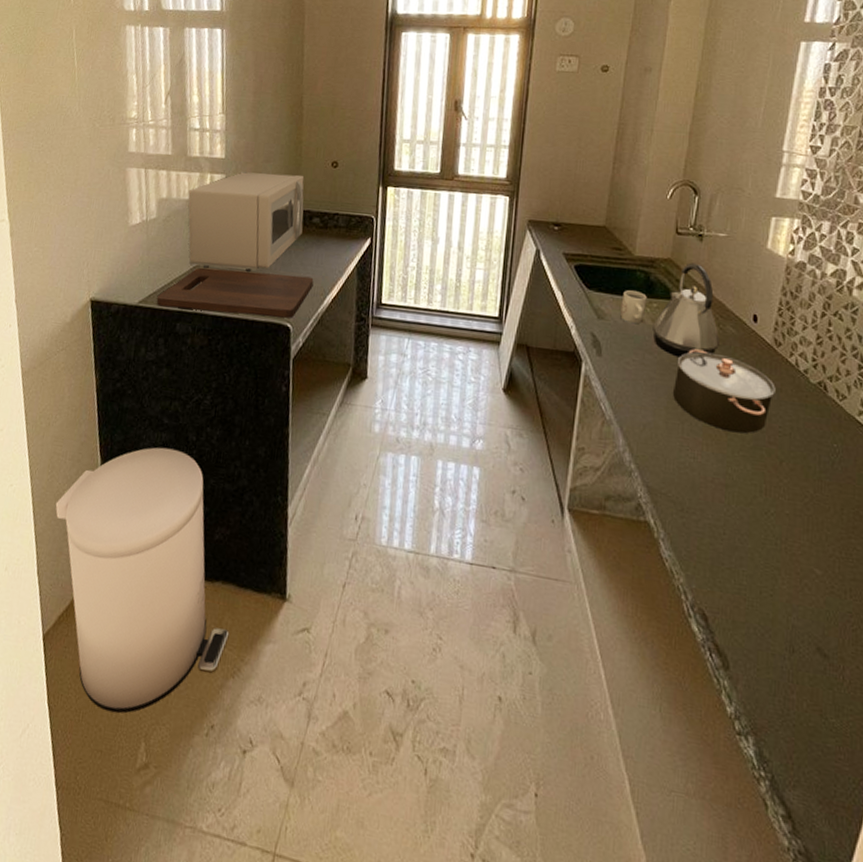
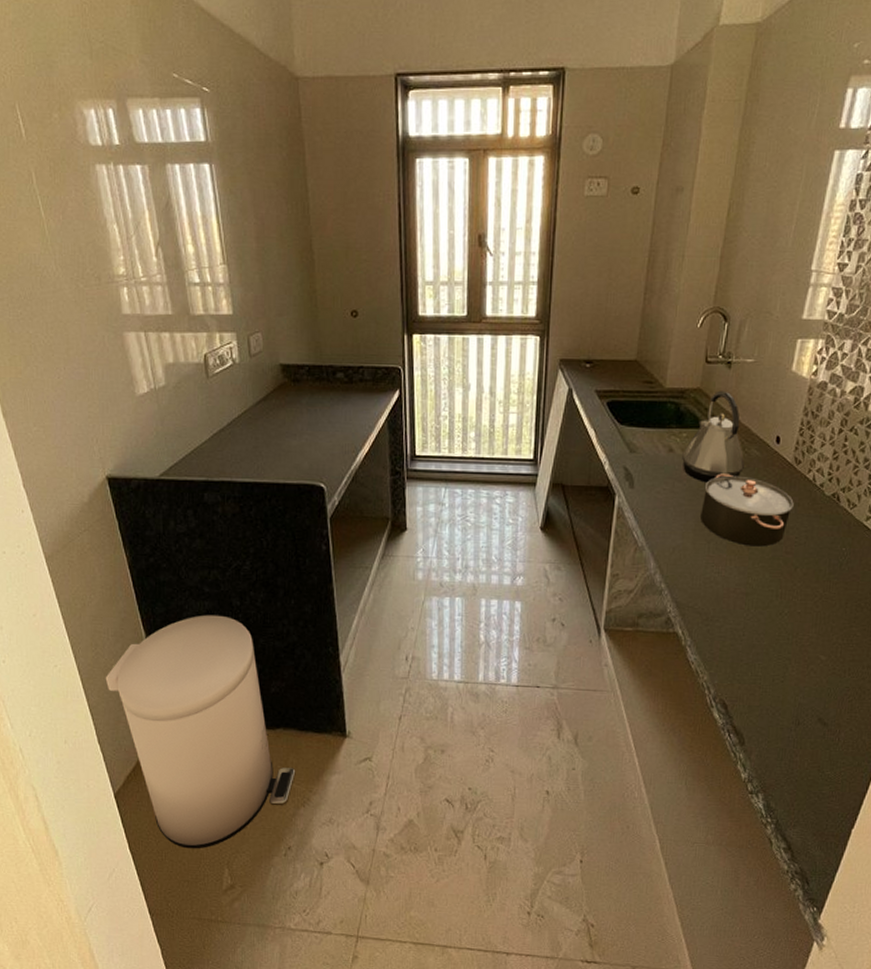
cutting board: present [156,267,314,318] -> none [179,434,344,479]
microwave: present [188,172,304,273] -> none [197,327,327,435]
mug: present [620,290,647,323] -> none [651,422,677,454]

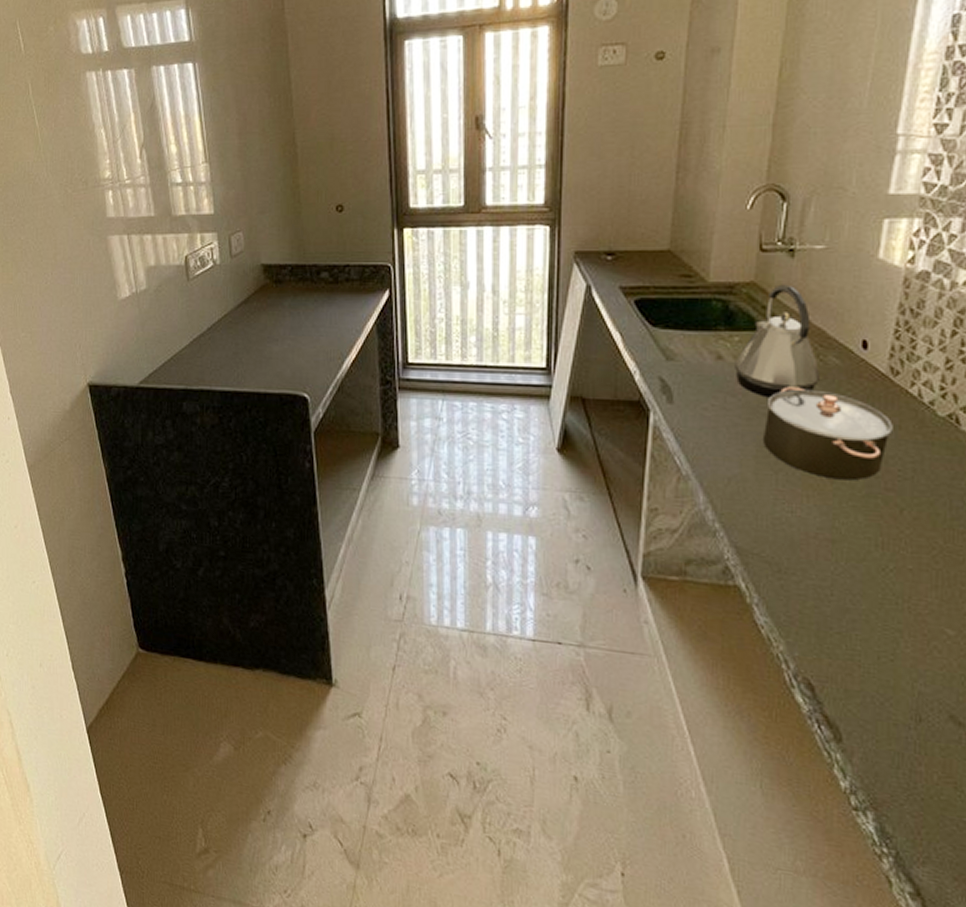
pedal bin: present [105,615,296,849] -> none [81,535,276,801]

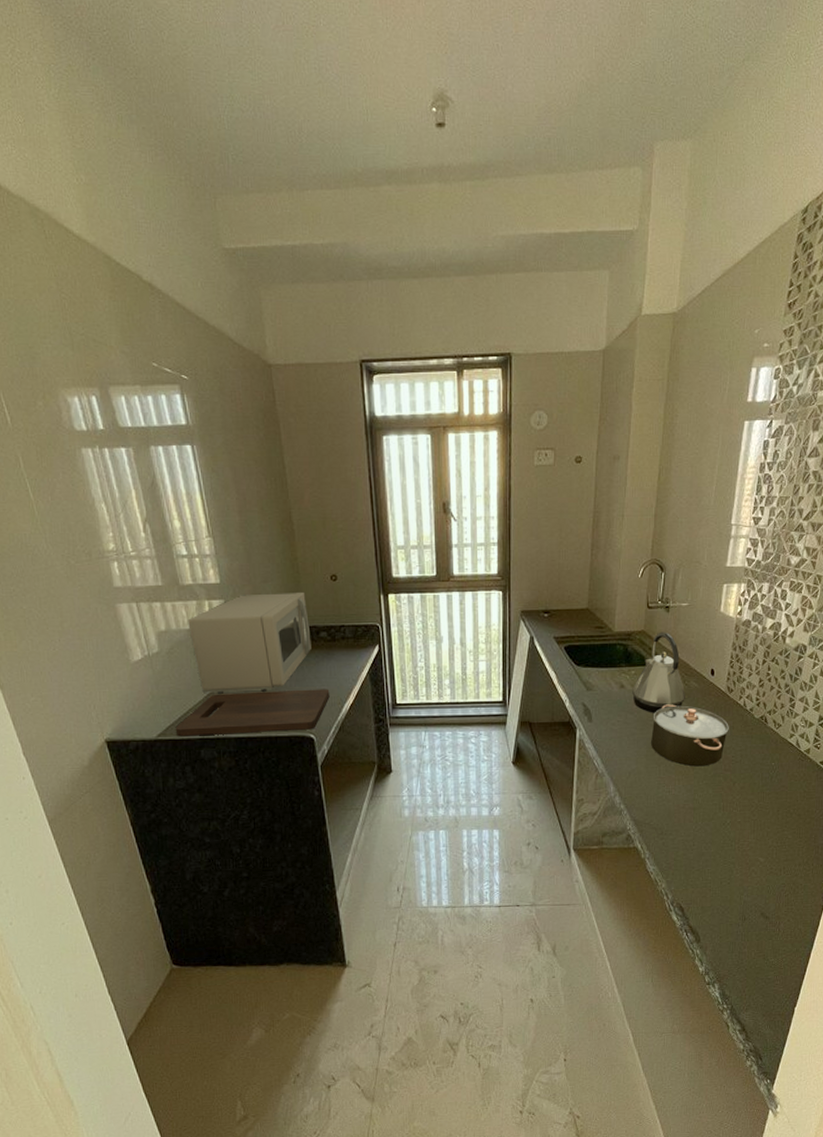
cutting board: none [158,339,329,388] -> present [175,689,330,737]
microwave: none [178,224,310,341] -> present [188,591,311,695]

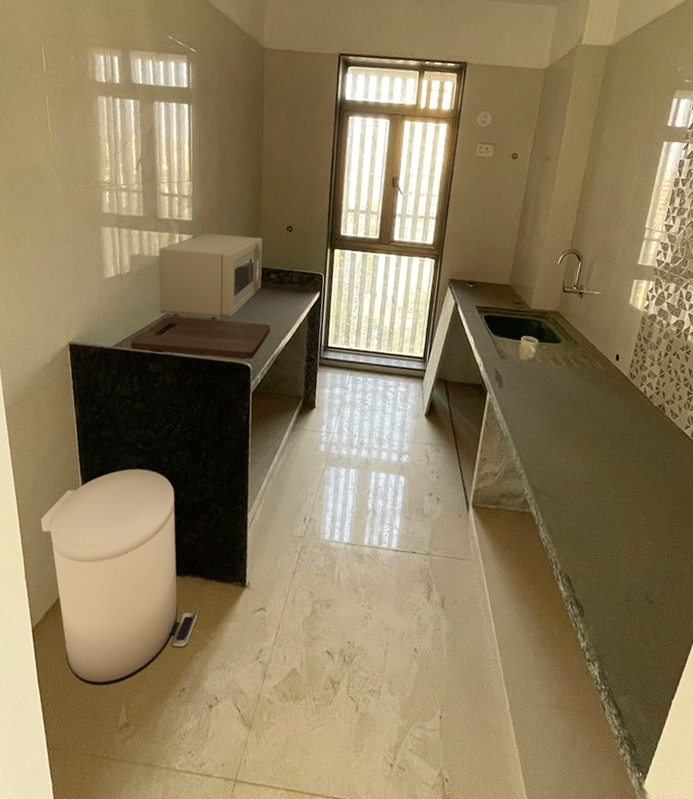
pedal bin: none [112,863,301,1086] -> present [40,468,198,686]
mug: none [605,662,626,690] -> present [518,336,539,362]
kettle: present [632,631,685,713] -> none [541,314,591,388]
cooking pot: present [651,704,729,767] -> none [554,381,629,445]

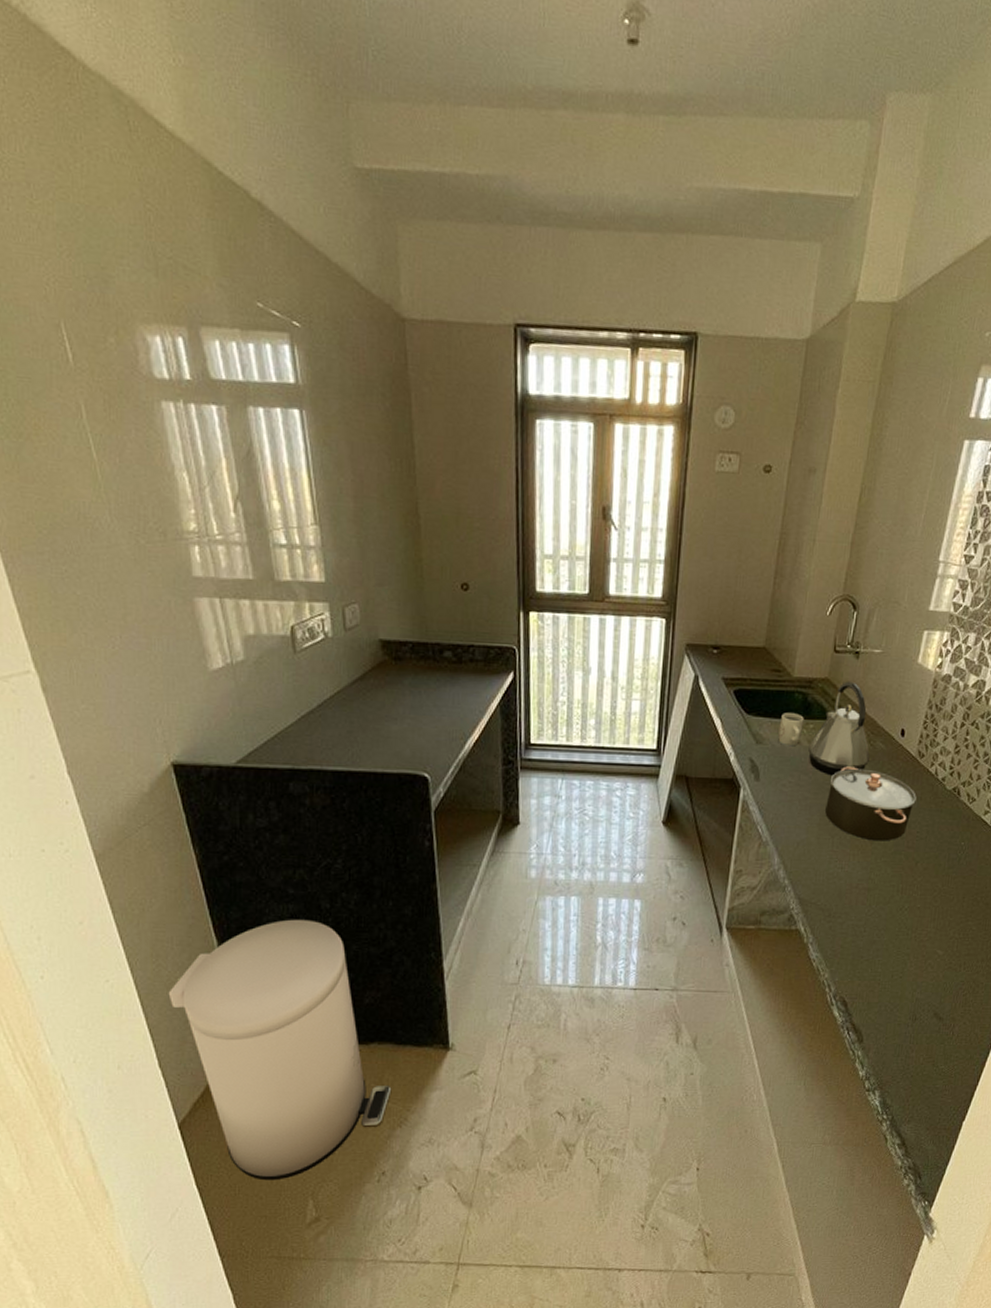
cutting board: present [130,316,271,359] -> none [259,716,451,768]
microwave: present [159,233,263,321] -> none [283,598,433,719]
kettle: none [541,314,591,388] -> present [808,681,870,776]
cooking pot: none [554,381,629,445] -> present [825,766,917,841]

